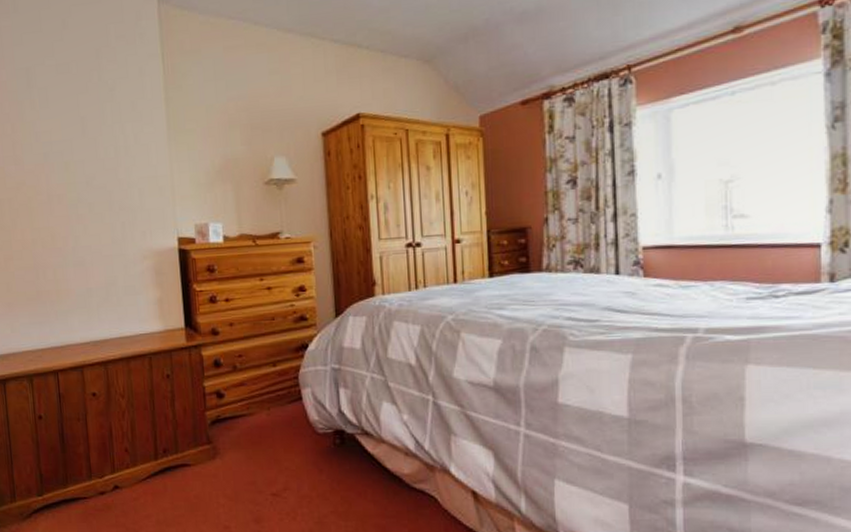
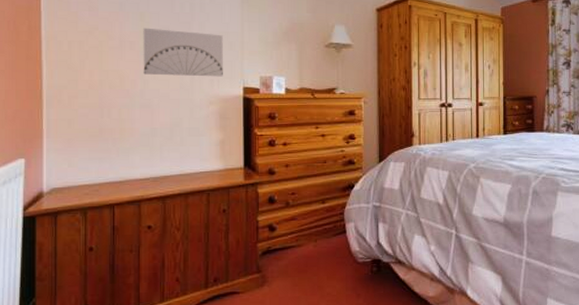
wall art: none [69,178,155,230] -> present [143,28,223,77]

